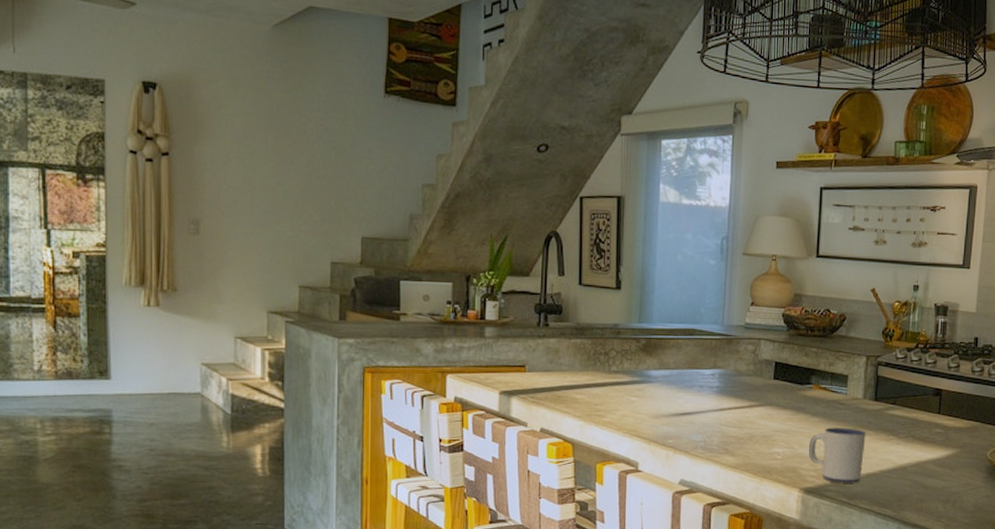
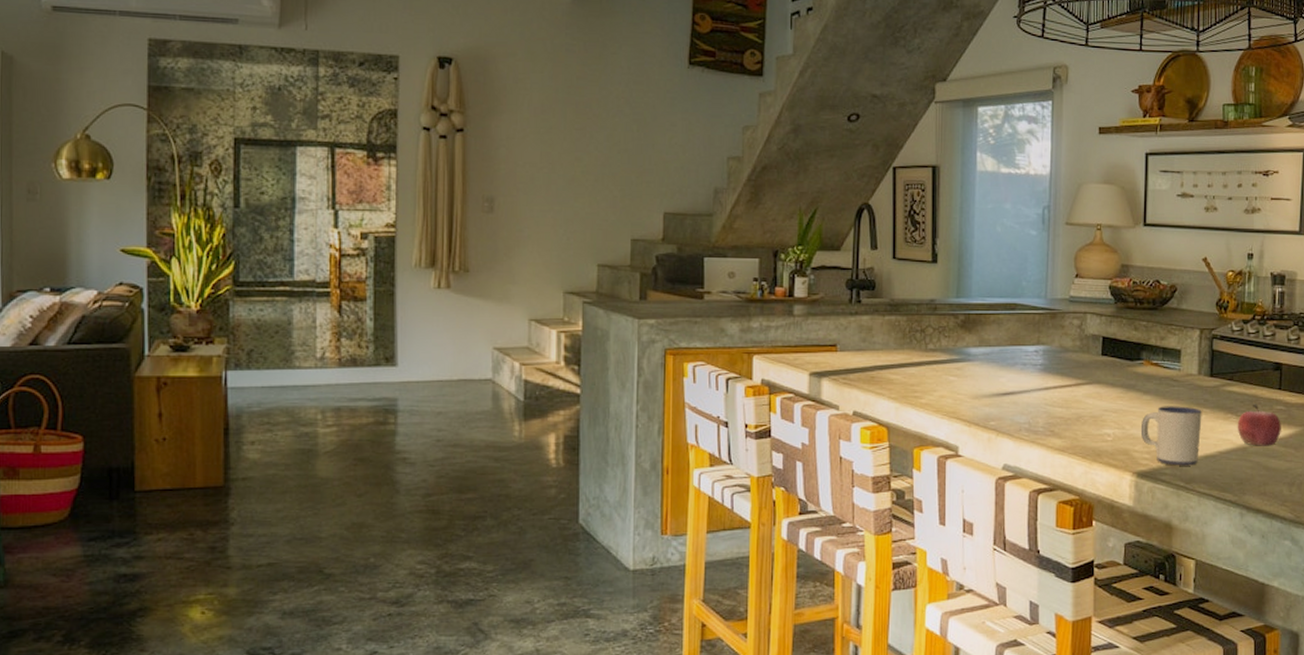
fruit: none [898,426,939,466] -> present [1237,404,1281,446]

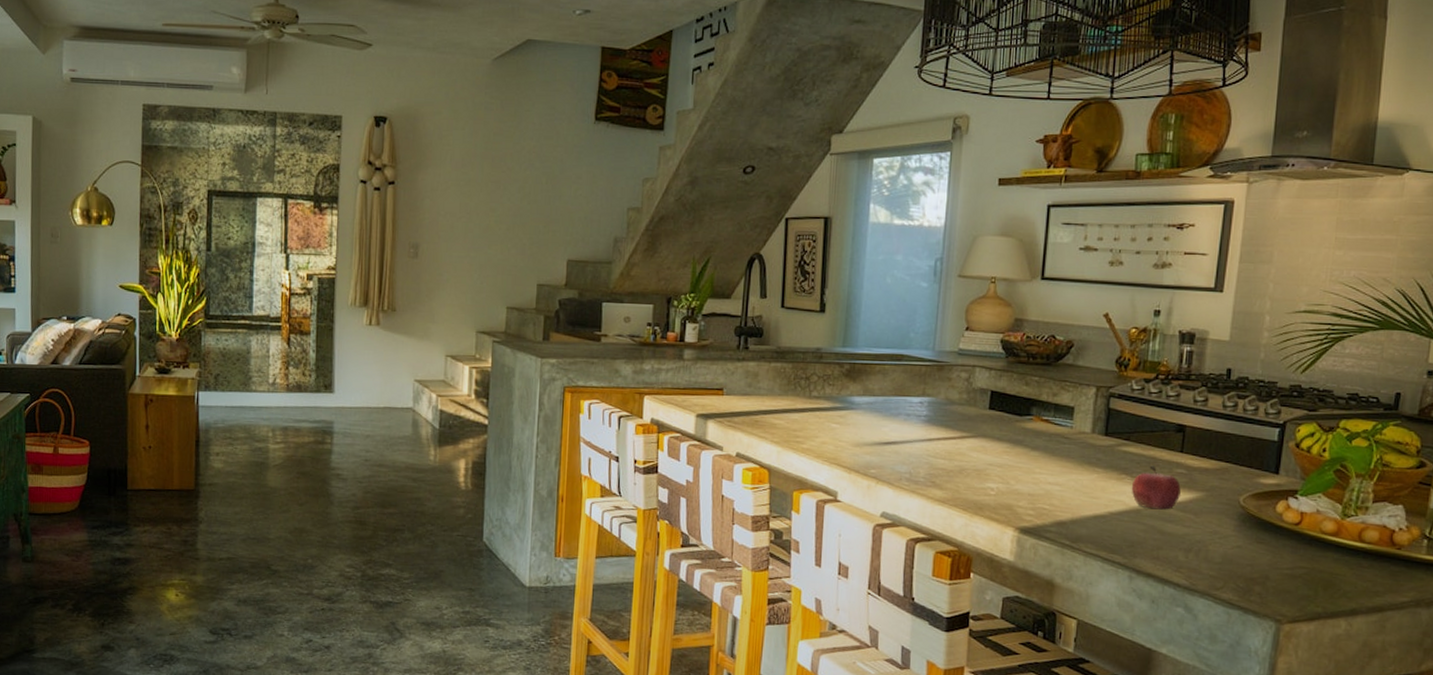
mug: present [1140,406,1202,466] -> none [1026,463,1094,525]

